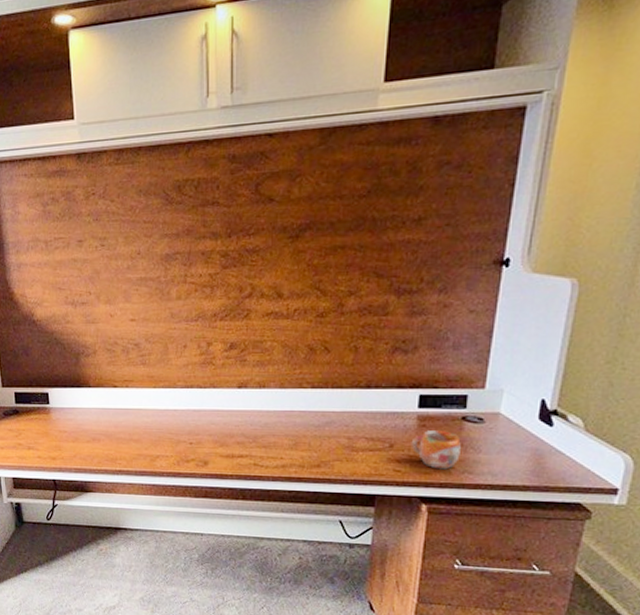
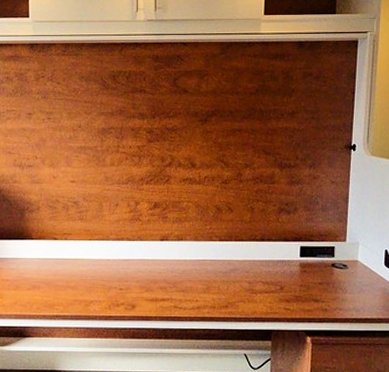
mug: present [411,430,461,470] -> none [296,275,332,307]

